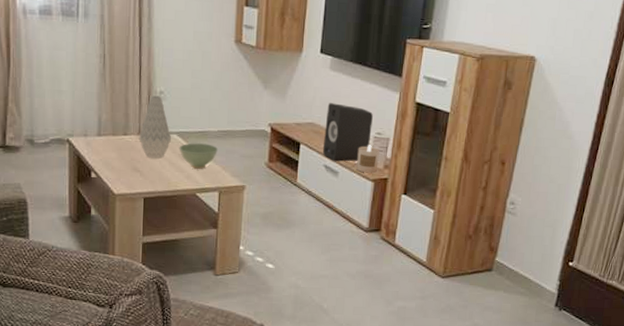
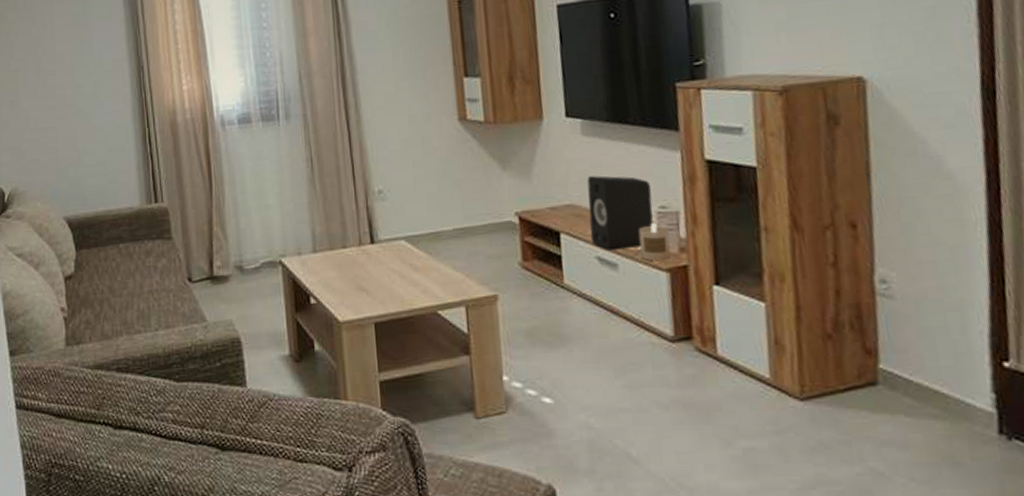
vase: present [139,95,172,160] -> none [360,196,400,274]
bowl: present [179,143,218,169] -> none [409,247,457,280]

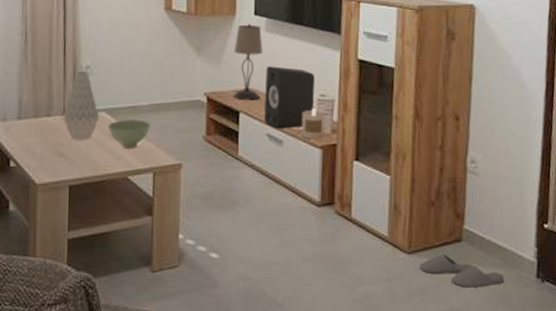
vase: none [360,196,400,274] -> present [63,71,100,141]
bowl: none [409,247,457,280] -> present [107,119,150,148]
table lamp: none [545,127,583,219] -> present [232,23,263,100]
slippers: none [819,400,948,445] -> present [420,253,504,288]

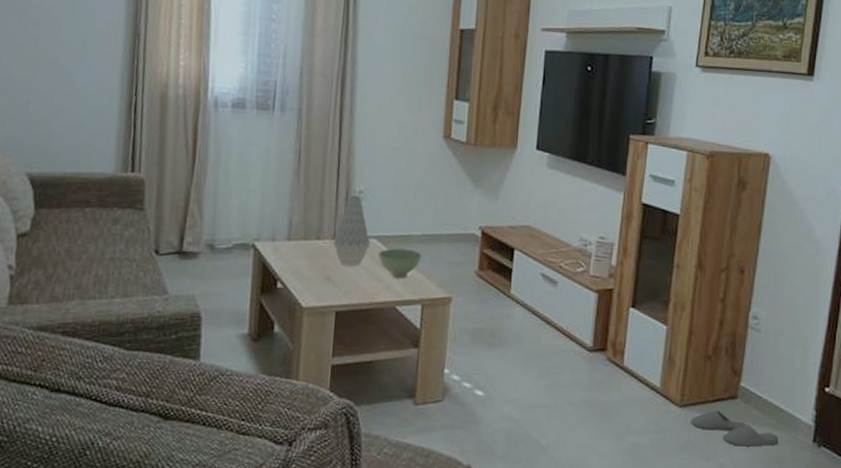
table lamp: present [232,23,263,100] -> none [508,157,543,238]
speaker: present [264,66,315,129] -> none [539,204,595,269]
candle: present [302,108,326,140] -> none [578,250,604,283]

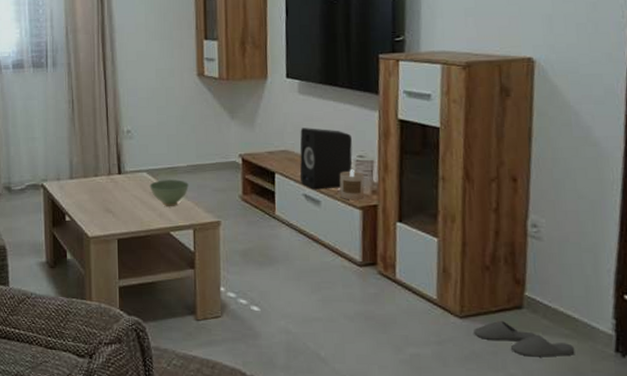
vase: present [333,195,371,267] -> none [109,135,142,199]
speaker: none [539,204,595,269] -> present [299,128,353,189]
candle: none [578,250,604,283] -> present [339,169,365,201]

